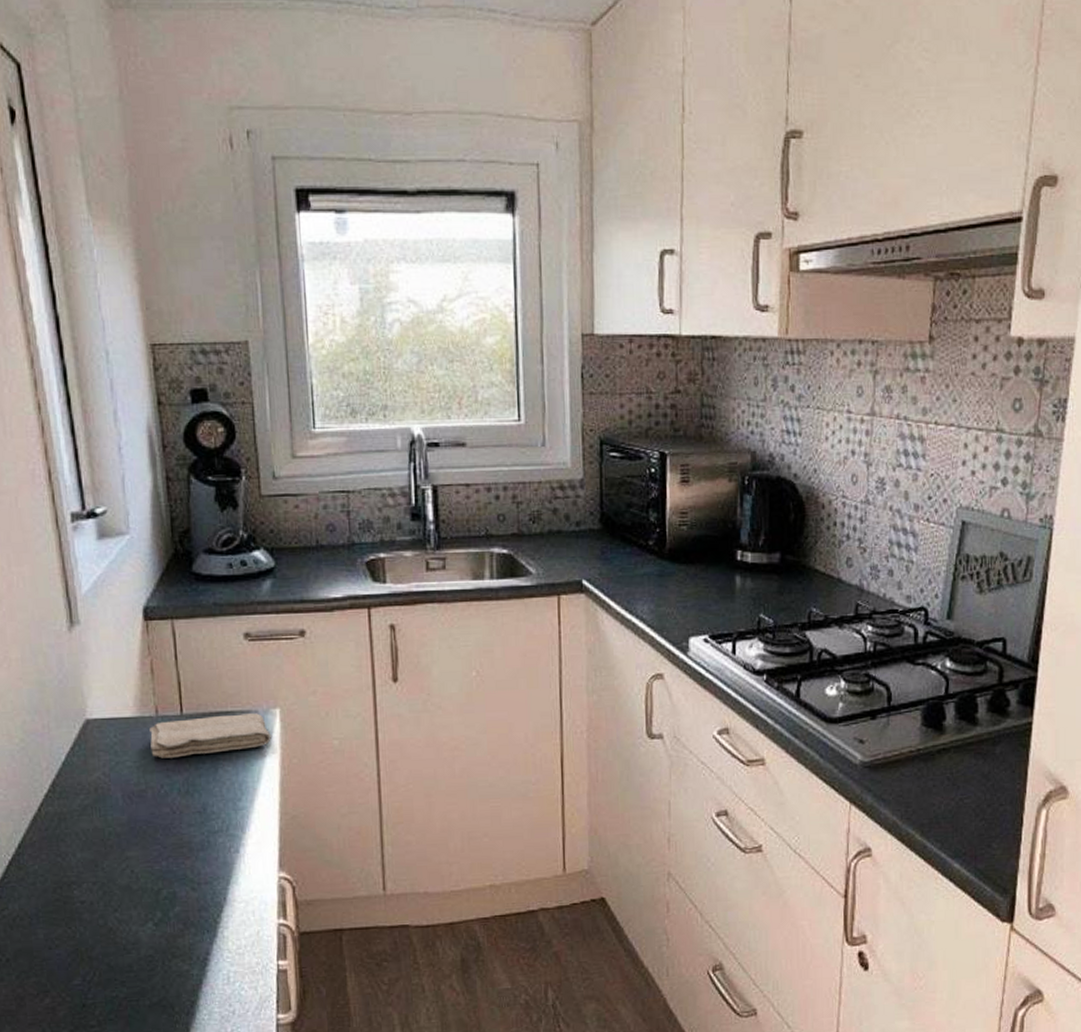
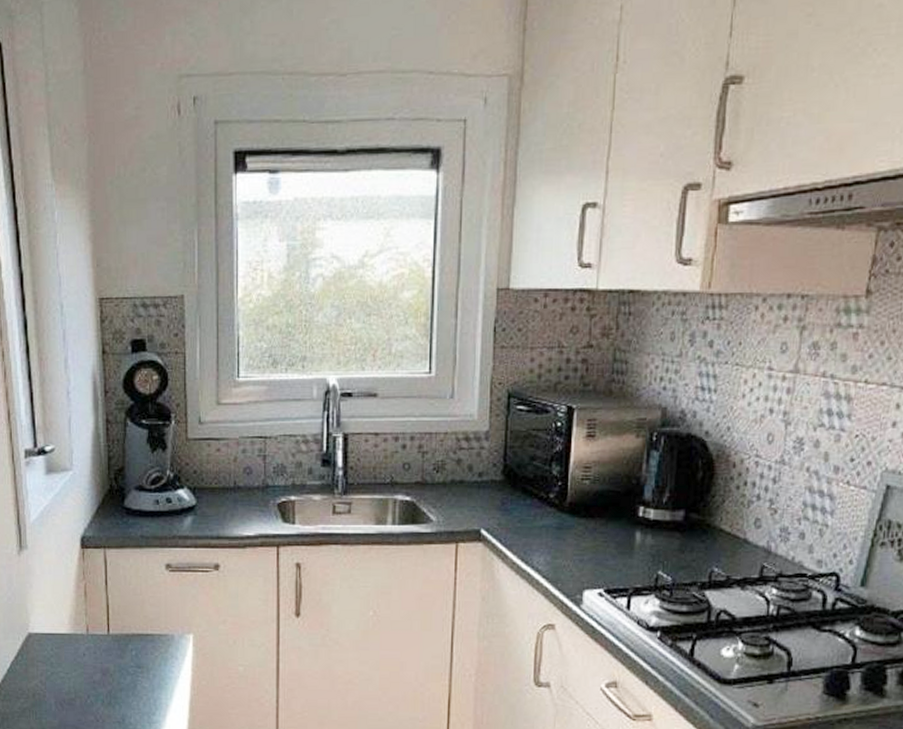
washcloth: present [149,713,271,759] -> none [81,637,184,672]

